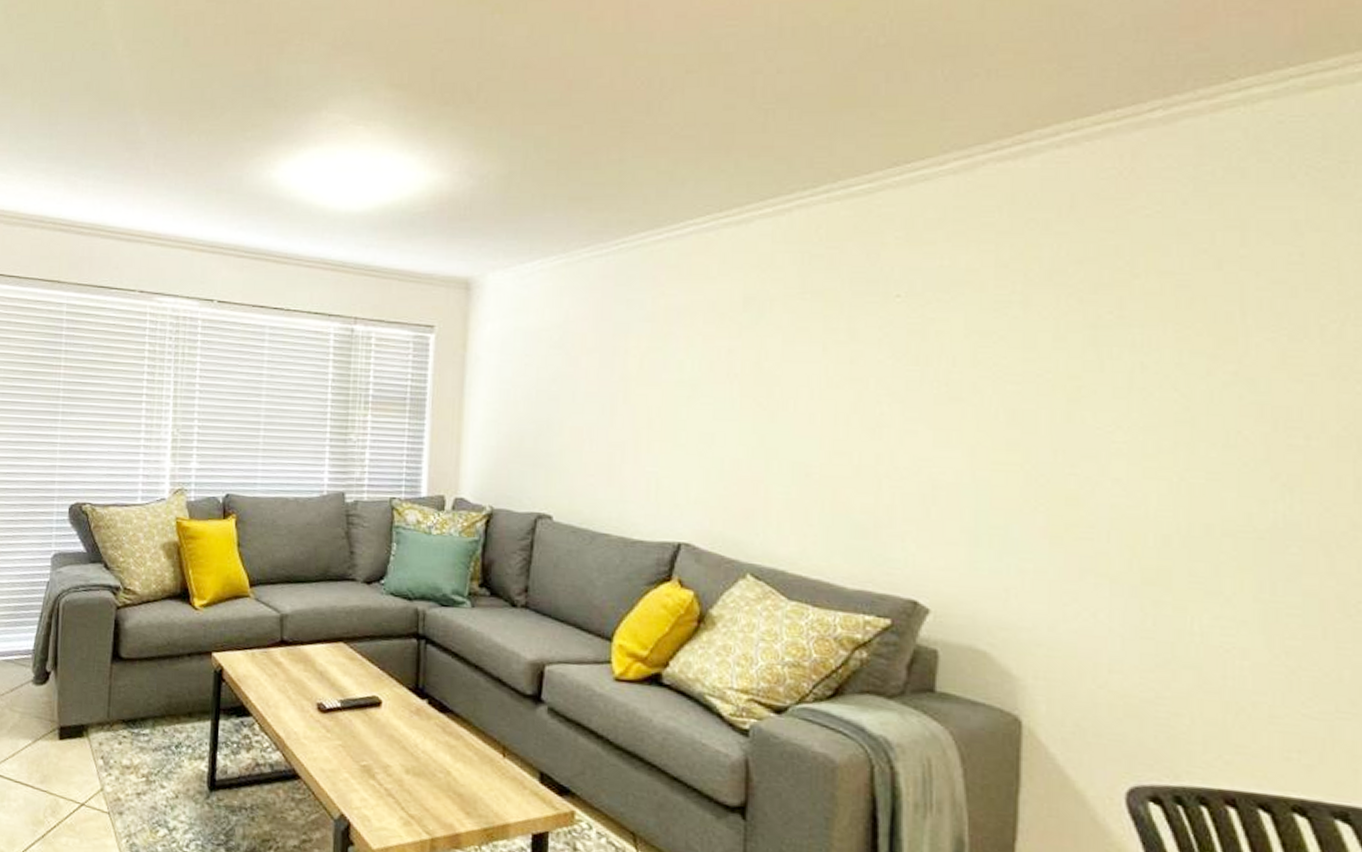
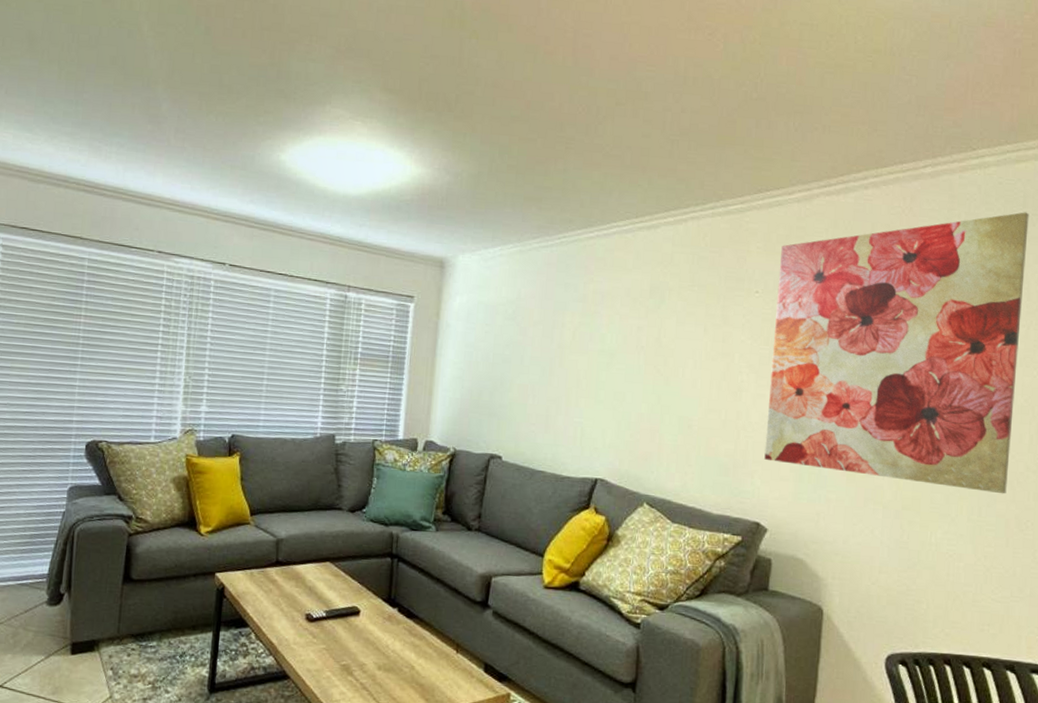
wall art: none [920,159,1334,564] -> present [764,212,1029,494]

